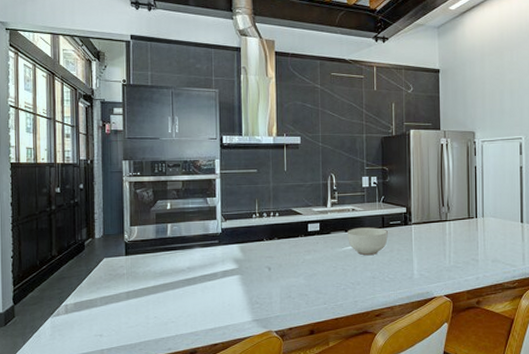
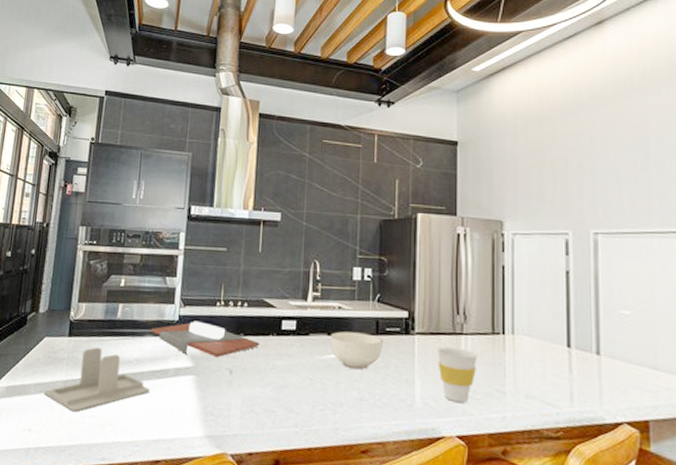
napkin holder: none [109,261,202,316] -> present [43,347,149,412]
cutting board: none [199,231,291,259] -> present [151,321,260,357]
cup: none [429,231,458,271] -> present [437,346,478,403]

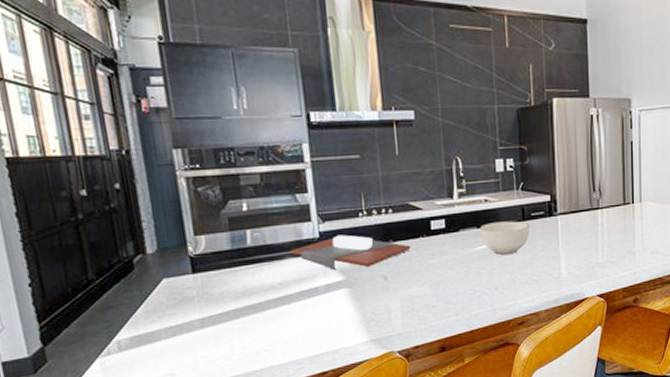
napkin holder: present [43,347,149,412] -> none [177,278,301,347]
cup: present [437,346,478,403] -> none [578,221,612,268]

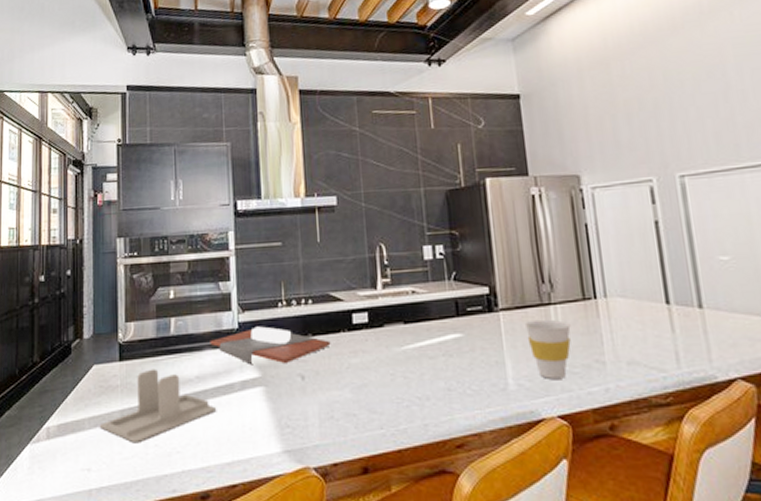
napkin holder: none [177,278,301,347] -> present [99,369,216,444]
bowl: present [479,220,530,255] -> none [406,316,466,356]
cup: none [578,221,612,268] -> present [525,319,571,379]

